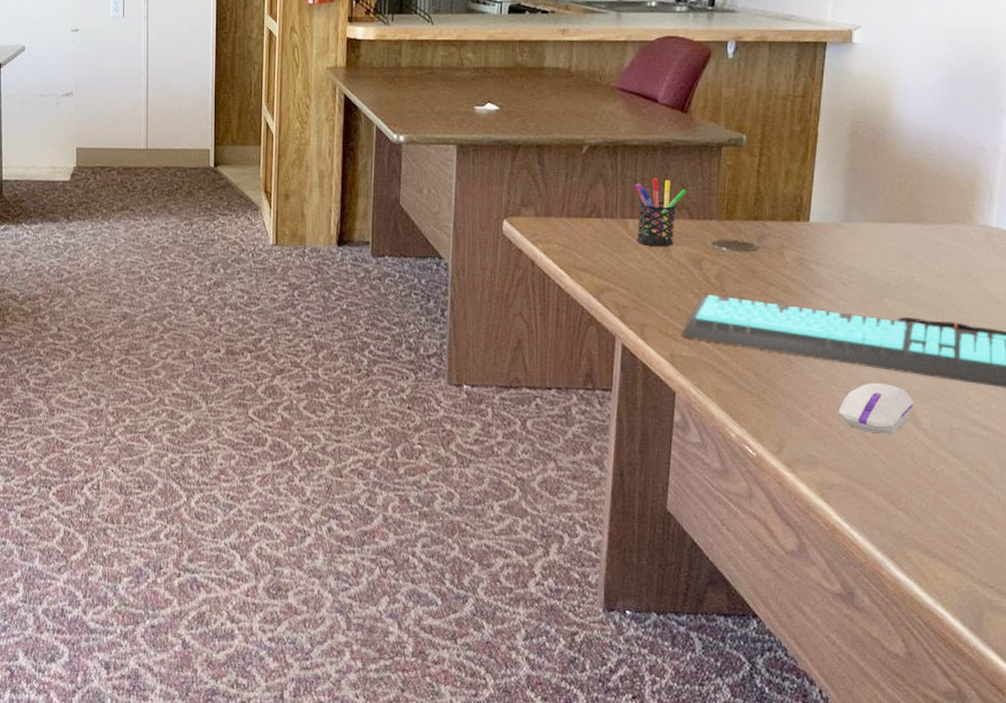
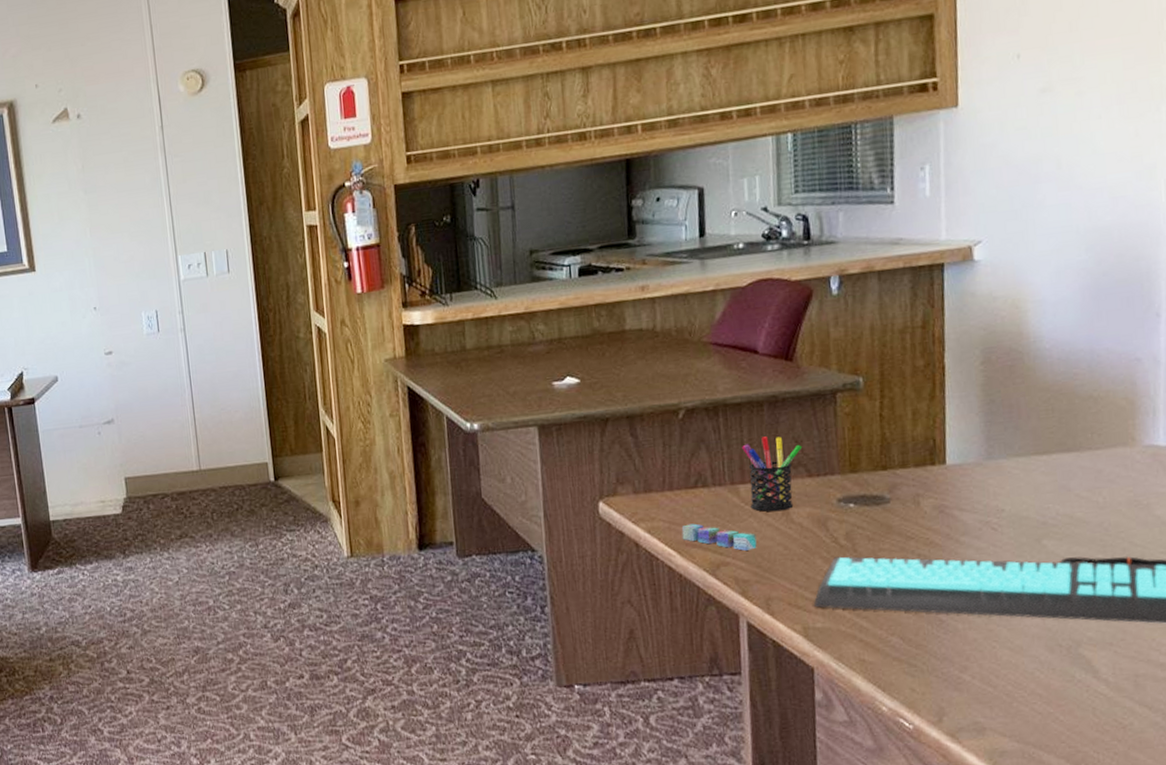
sticky notes: none [573,249,638,279] -> present [681,523,757,551]
computer mouse: present [838,382,915,434] -> none [1002,633,1091,690]

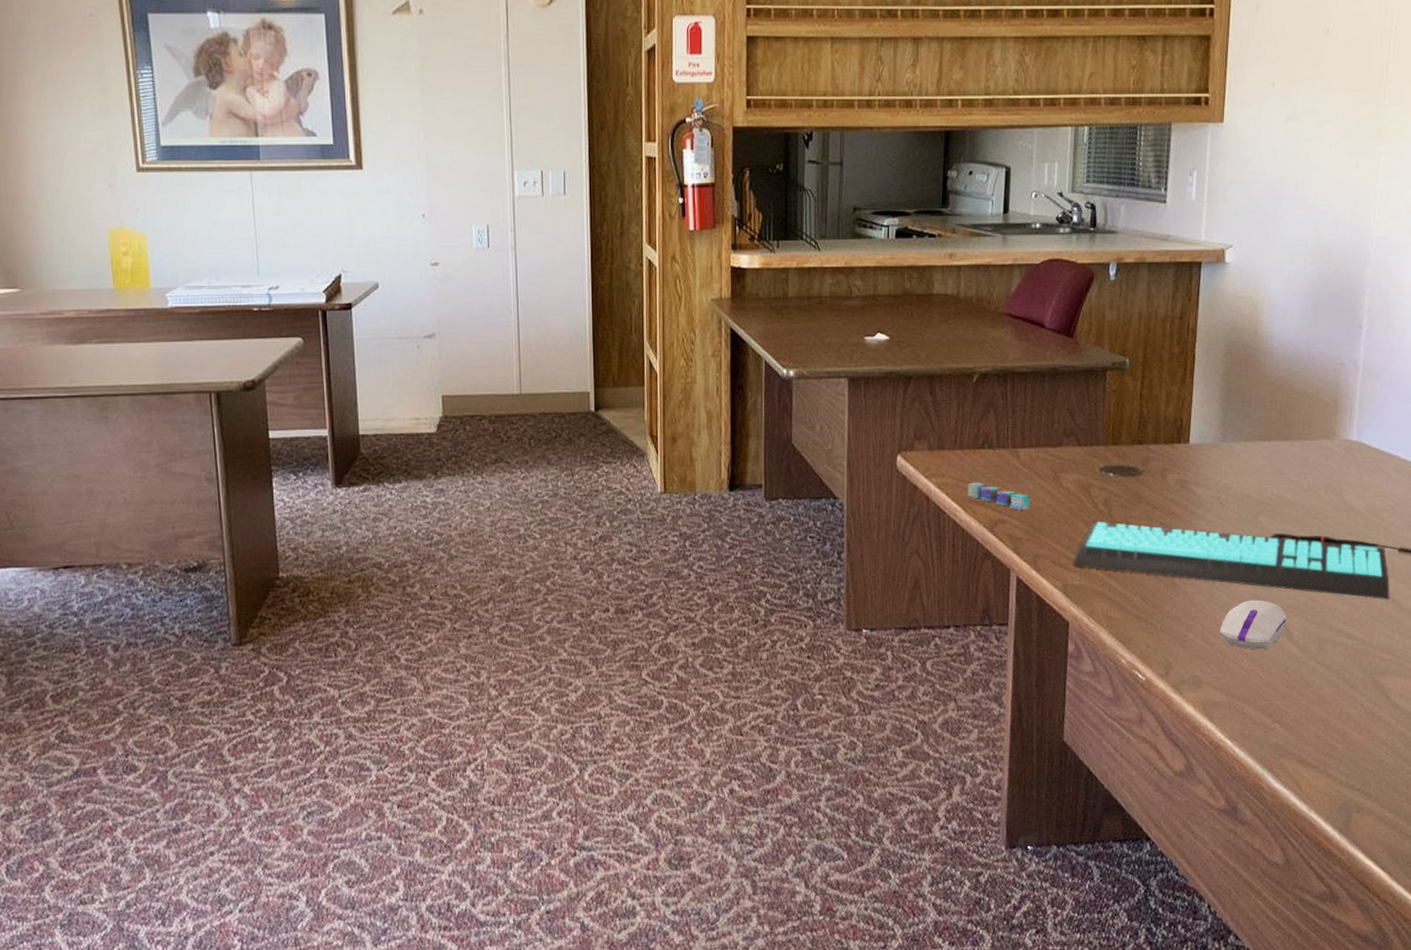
pen holder: present [742,436,803,512] -> none [1025,406,1075,476]
computer mouse: none [1002,633,1091,690] -> present [1219,599,1288,650]

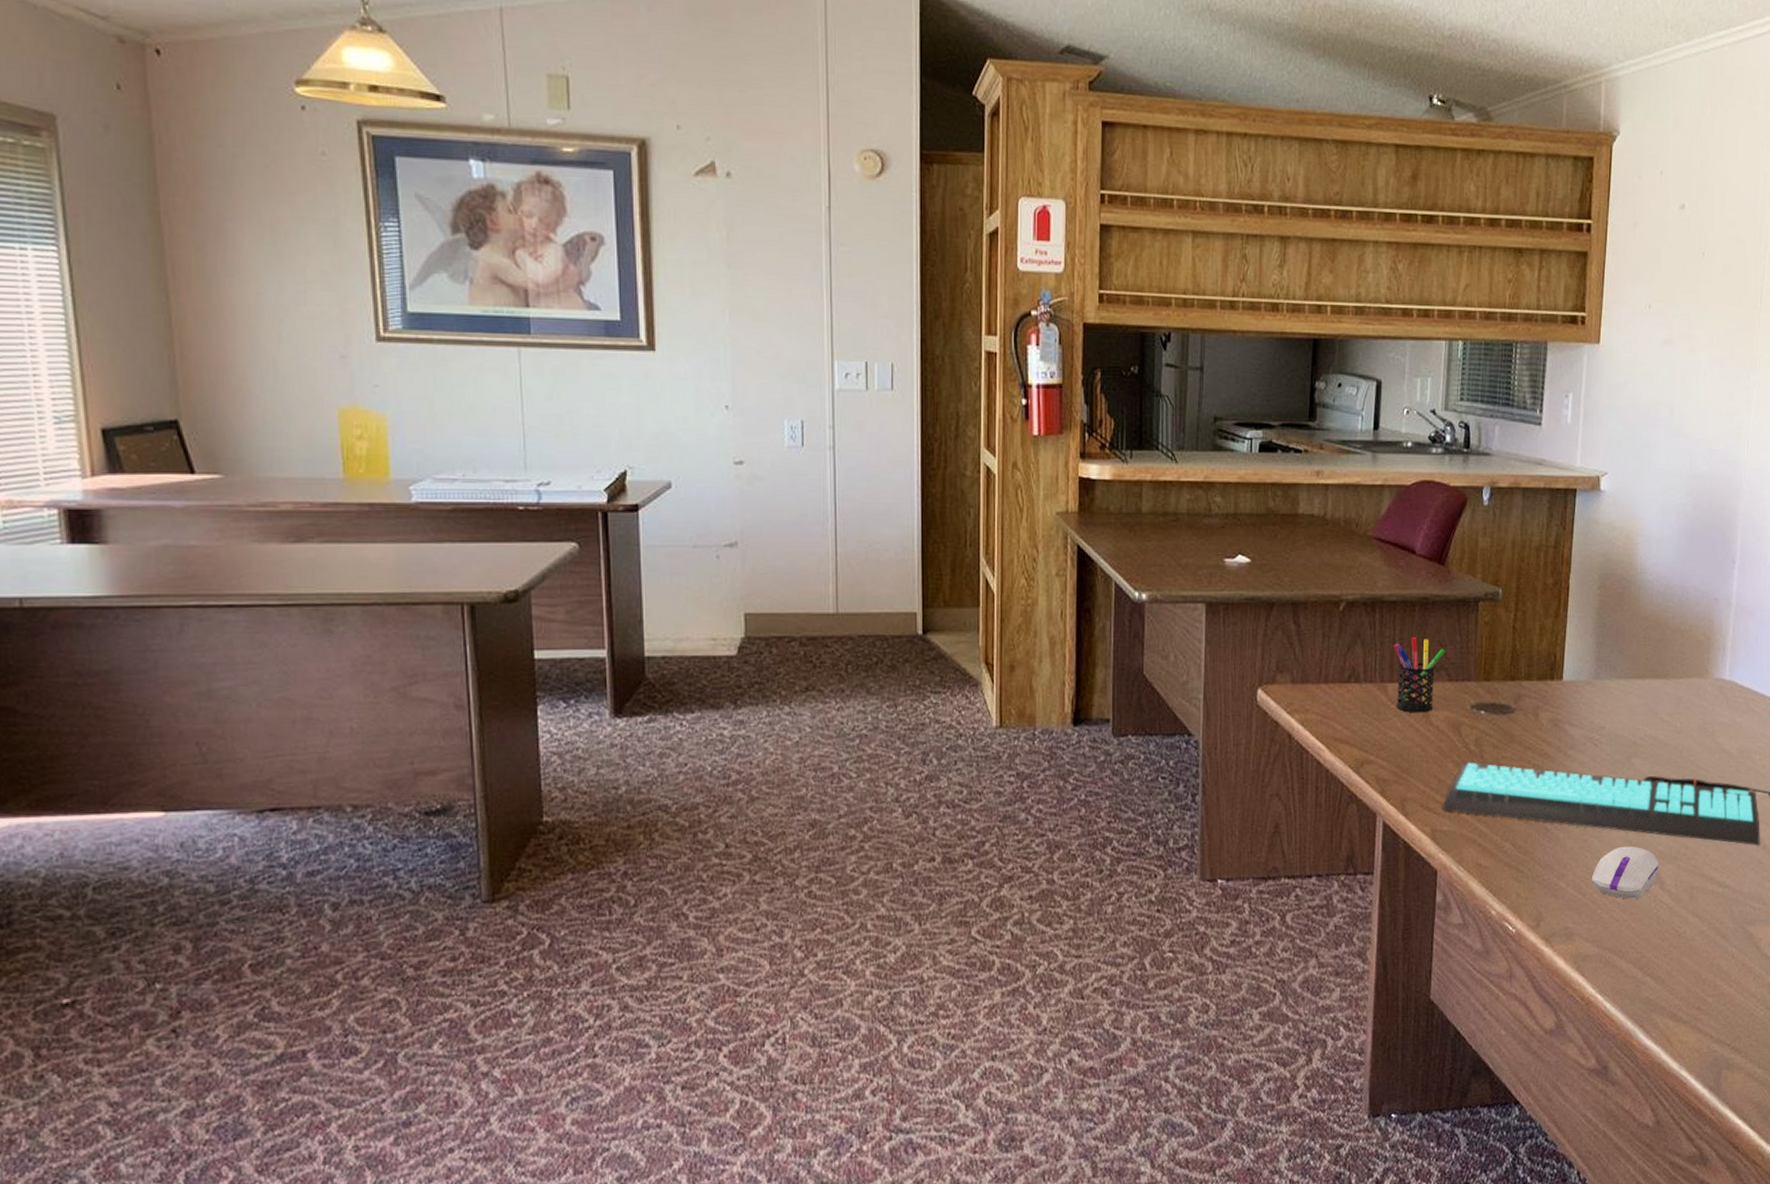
sticky notes: present [967,482,1030,510] -> none [1332,719,1398,750]
pen holder: none [1025,406,1075,476] -> present [1393,637,1446,713]

